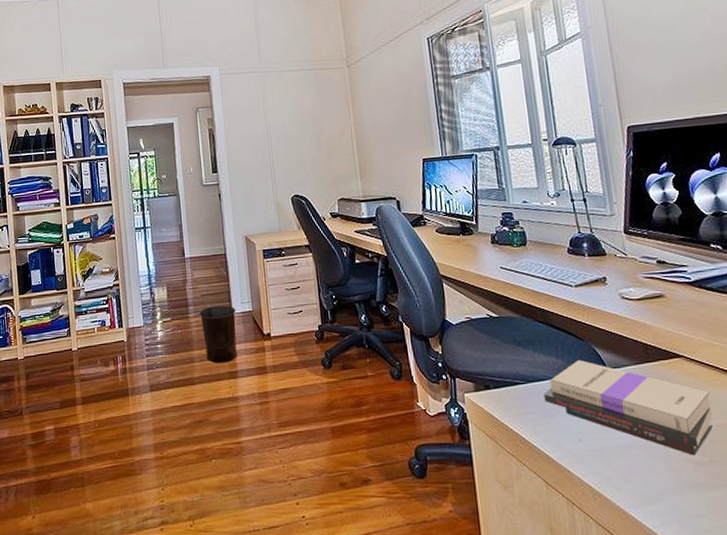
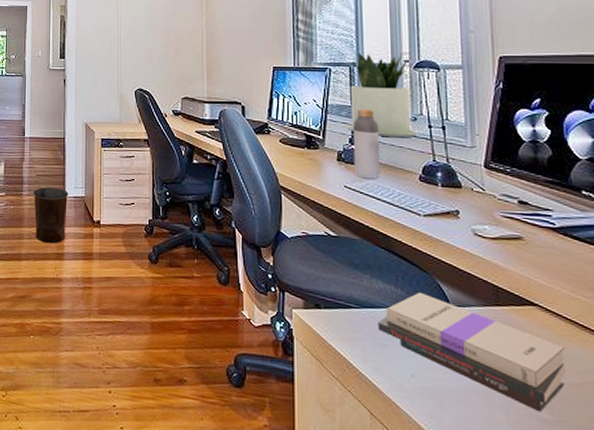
planter: none [495,132,563,216] -> present [345,52,419,138]
bottle: none [502,189,533,258] -> present [353,108,381,179]

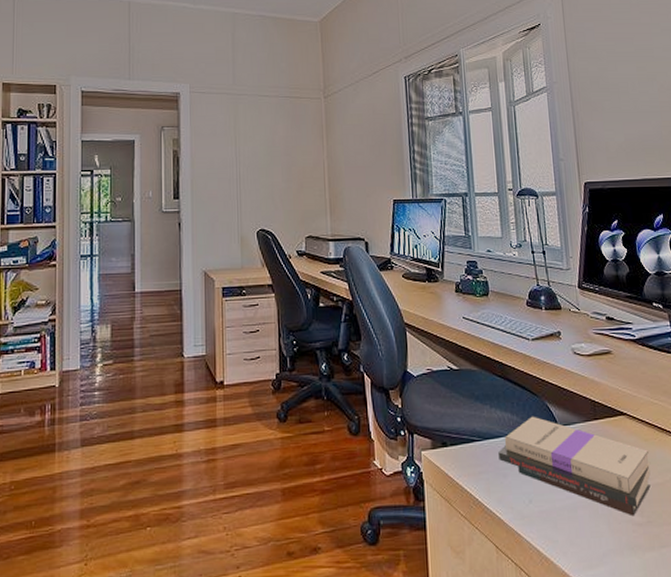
waste bin: present [32,186,69,244] -> none [145,347,188,415]
planter: present [345,52,419,138] -> none [461,182,524,266]
bottle: present [353,108,381,179] -> none [467,238,494,308]

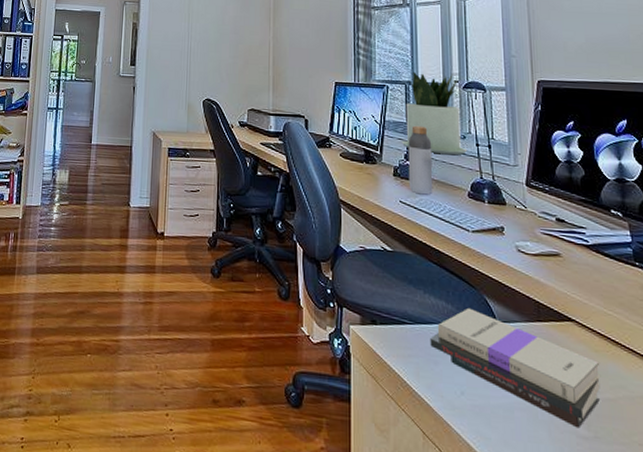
planter: none [461,182,524,266] -> present [401,71,468,156]
bottle: none [467,238,494,308] -> present [408,125,433,195]

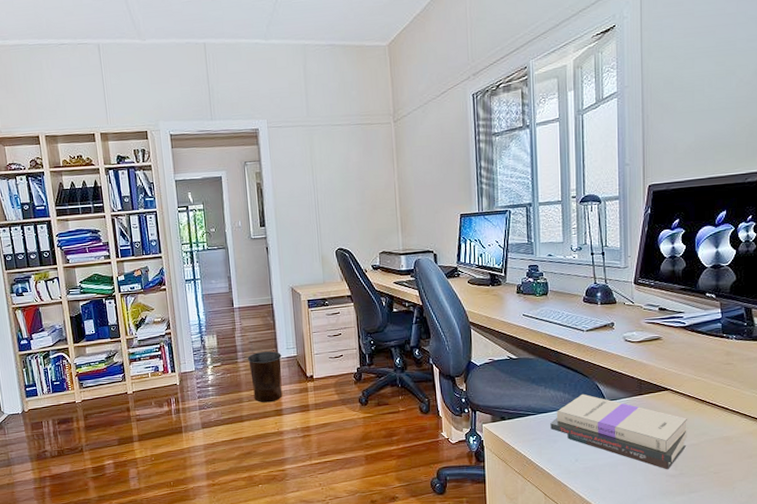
waste bin: none [96,196,134,256] -> present [247,351,283,403]
planter: present [401,71,468,156] -> none [523,190,584,268]
bottle: present [408,125,433,195] -> none [529,243,553,306]

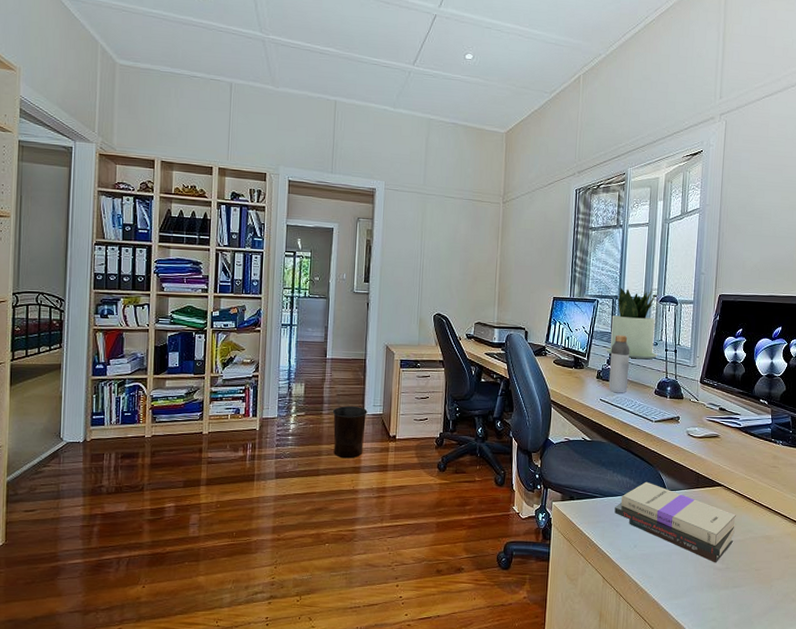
planter: none [523,190,584,268] -> present [605,287,658,360]
bottle: none [529,243,553,306] -> present [608,334,630,393]

